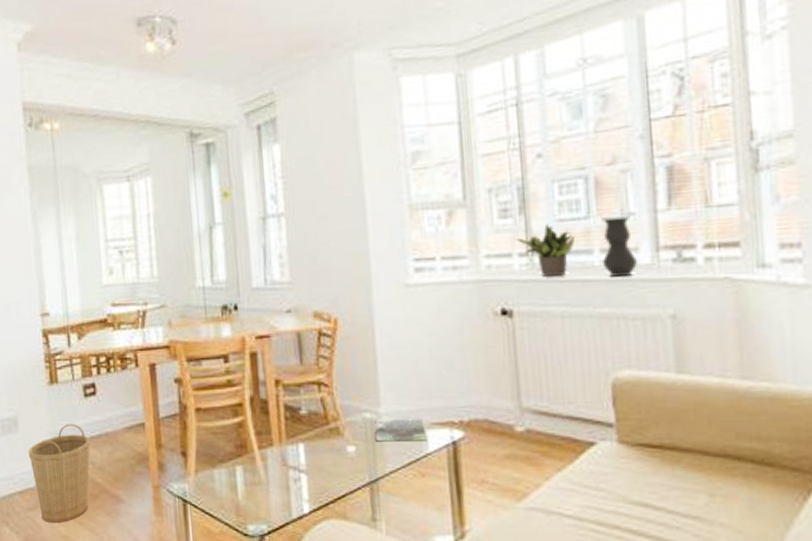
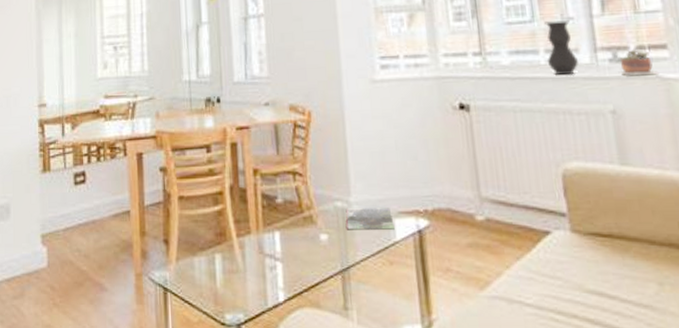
basket: present [28,424,91,522] -> none [18,211,78,311]
potted plant: present [516,223,576,276] -> none [470,26,523,74]
succulent plant: none [684,247,729,278] -> present [620,49,660,76]

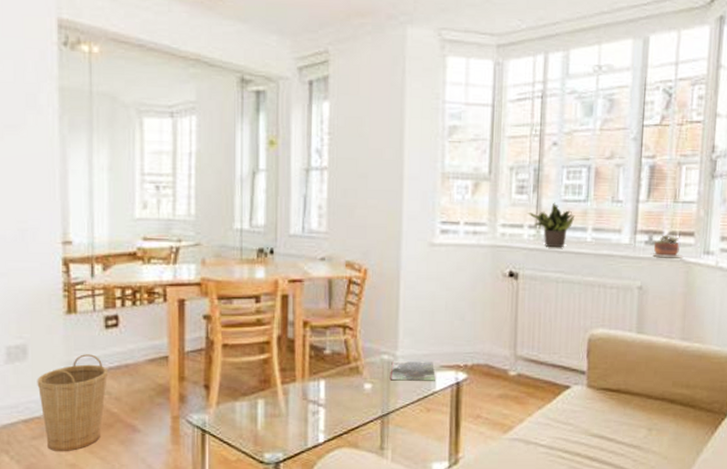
basket: none [18,211,78,311] -> present [37,354,109,451]
potted plant: none [470,26,523,74] -> present [528,202,575,247]
vase: present [544,20,578,75] -> none [593,202,619,252]

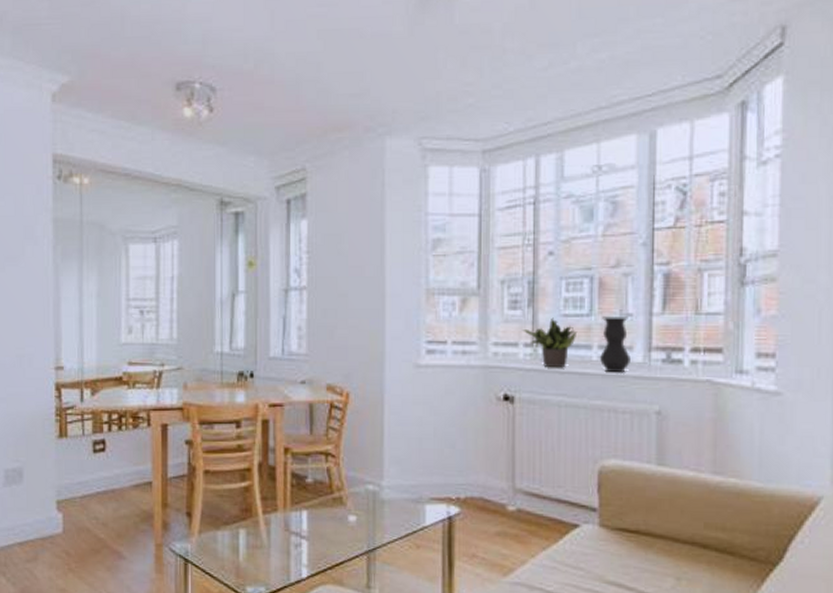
basket: present [37,354,109,451] -> none [31,478,96,576]
magazine: present [391,360,435,382] -> none [377,491,425,516]
vase: none [593,202,619,252] -> present [600,316,630,372]
succulent plant: present [652,234,684,258] -> none [671,350,711,379]

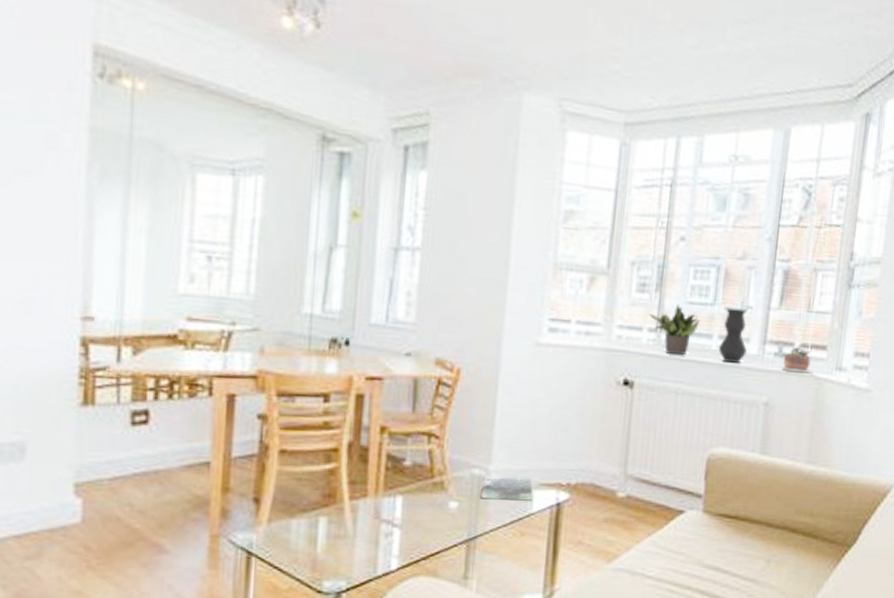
magazine: none [377,491,425,516] -> present [481,475,533,502]
succulent plant: none [671,350,711,379] -> present [781,346,814,374]

